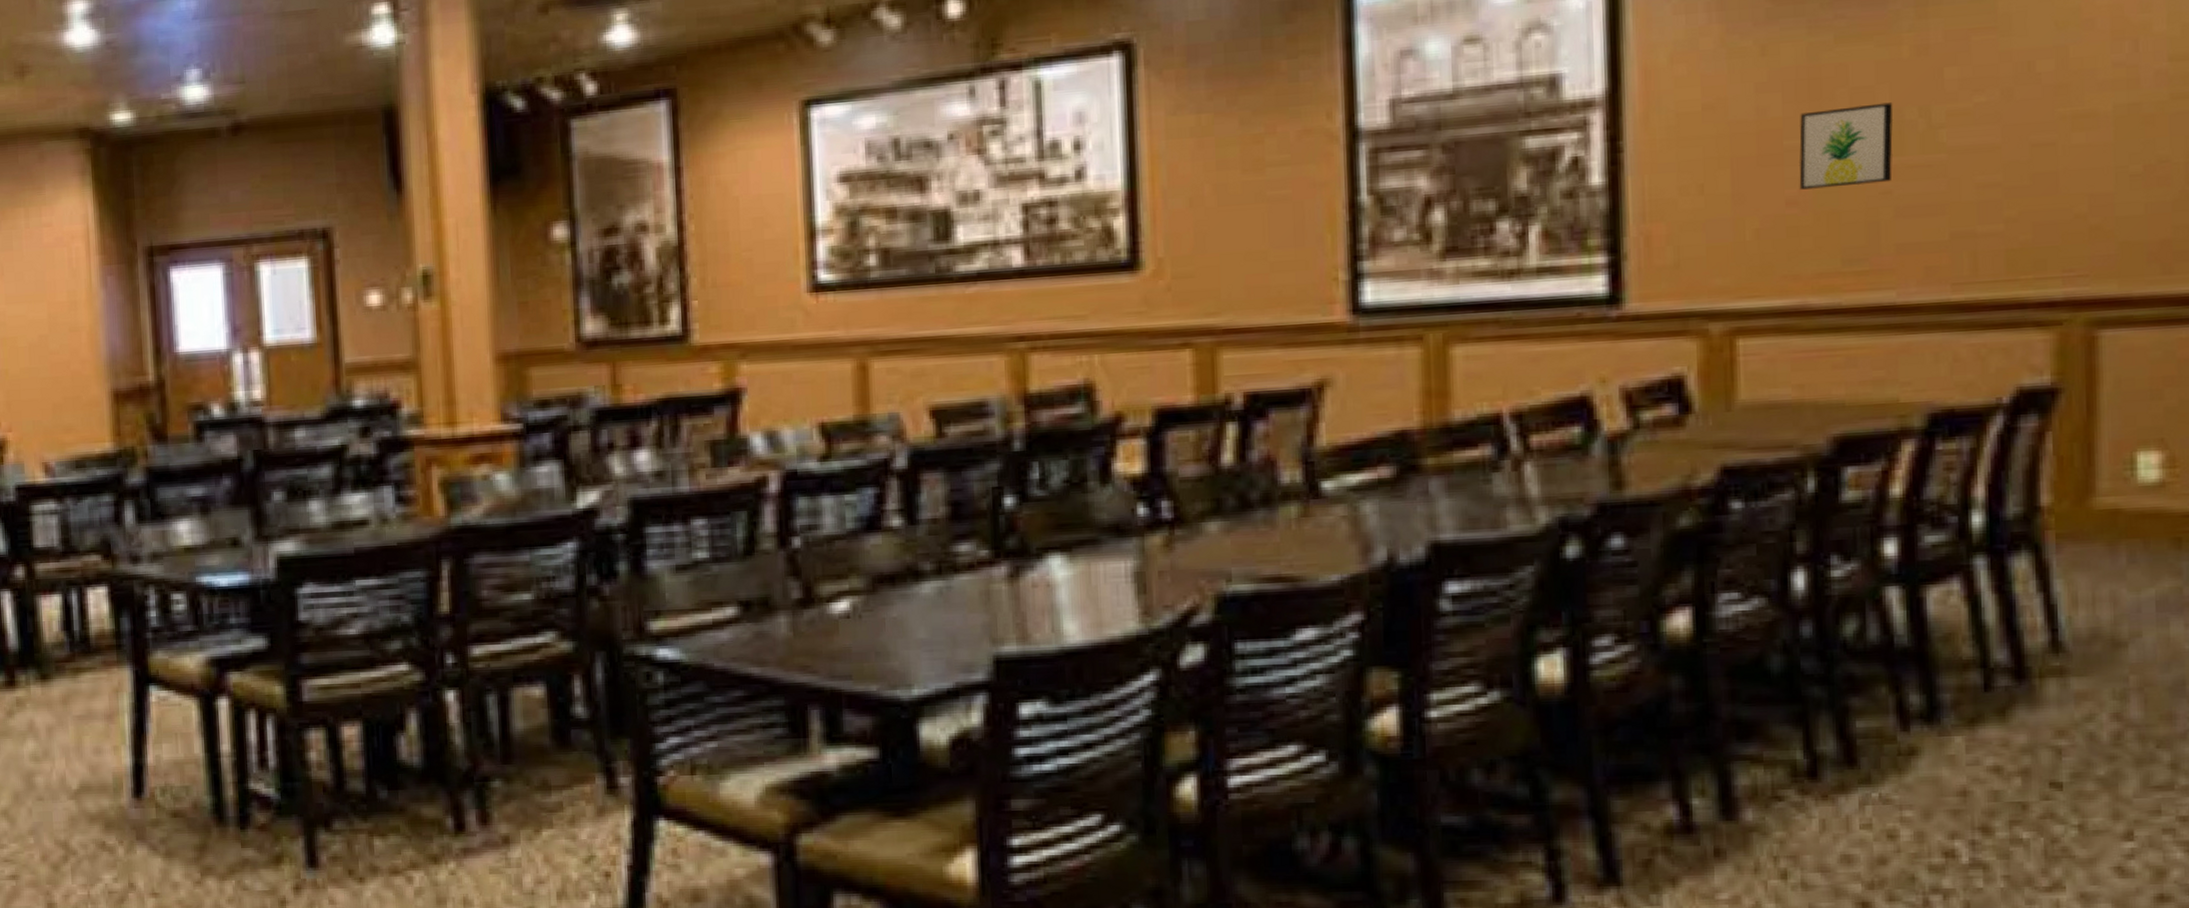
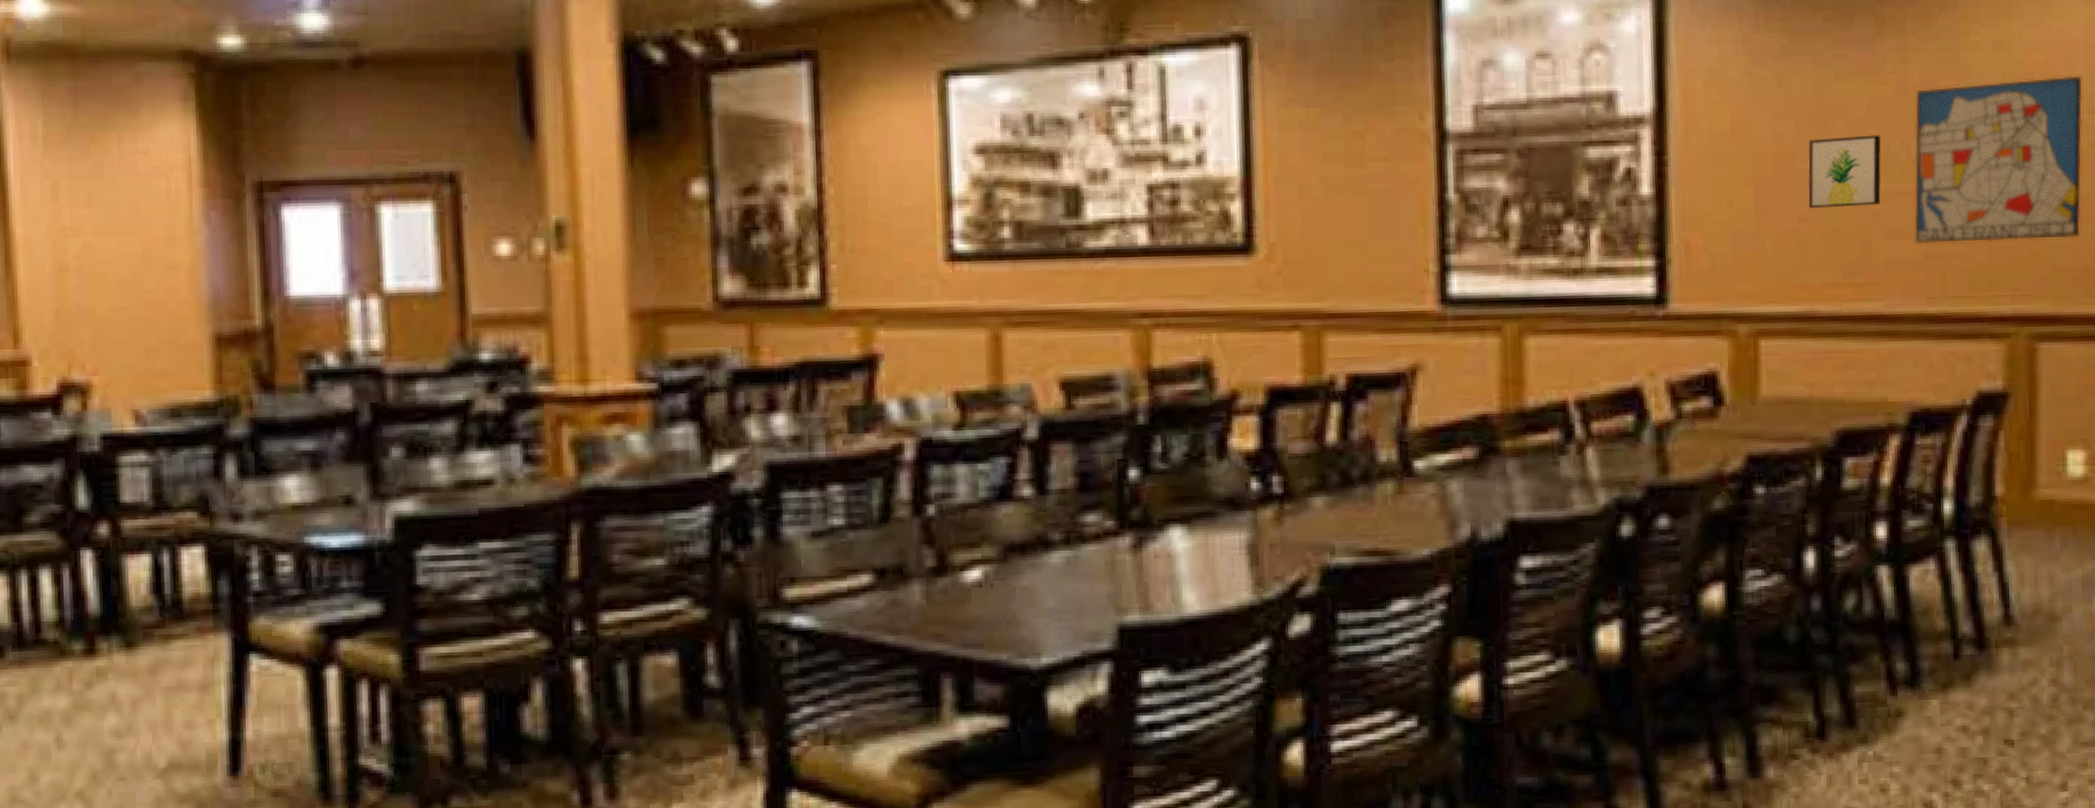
wall art: none [1935,17,2163,224] -> present [1914,74,2083,244]

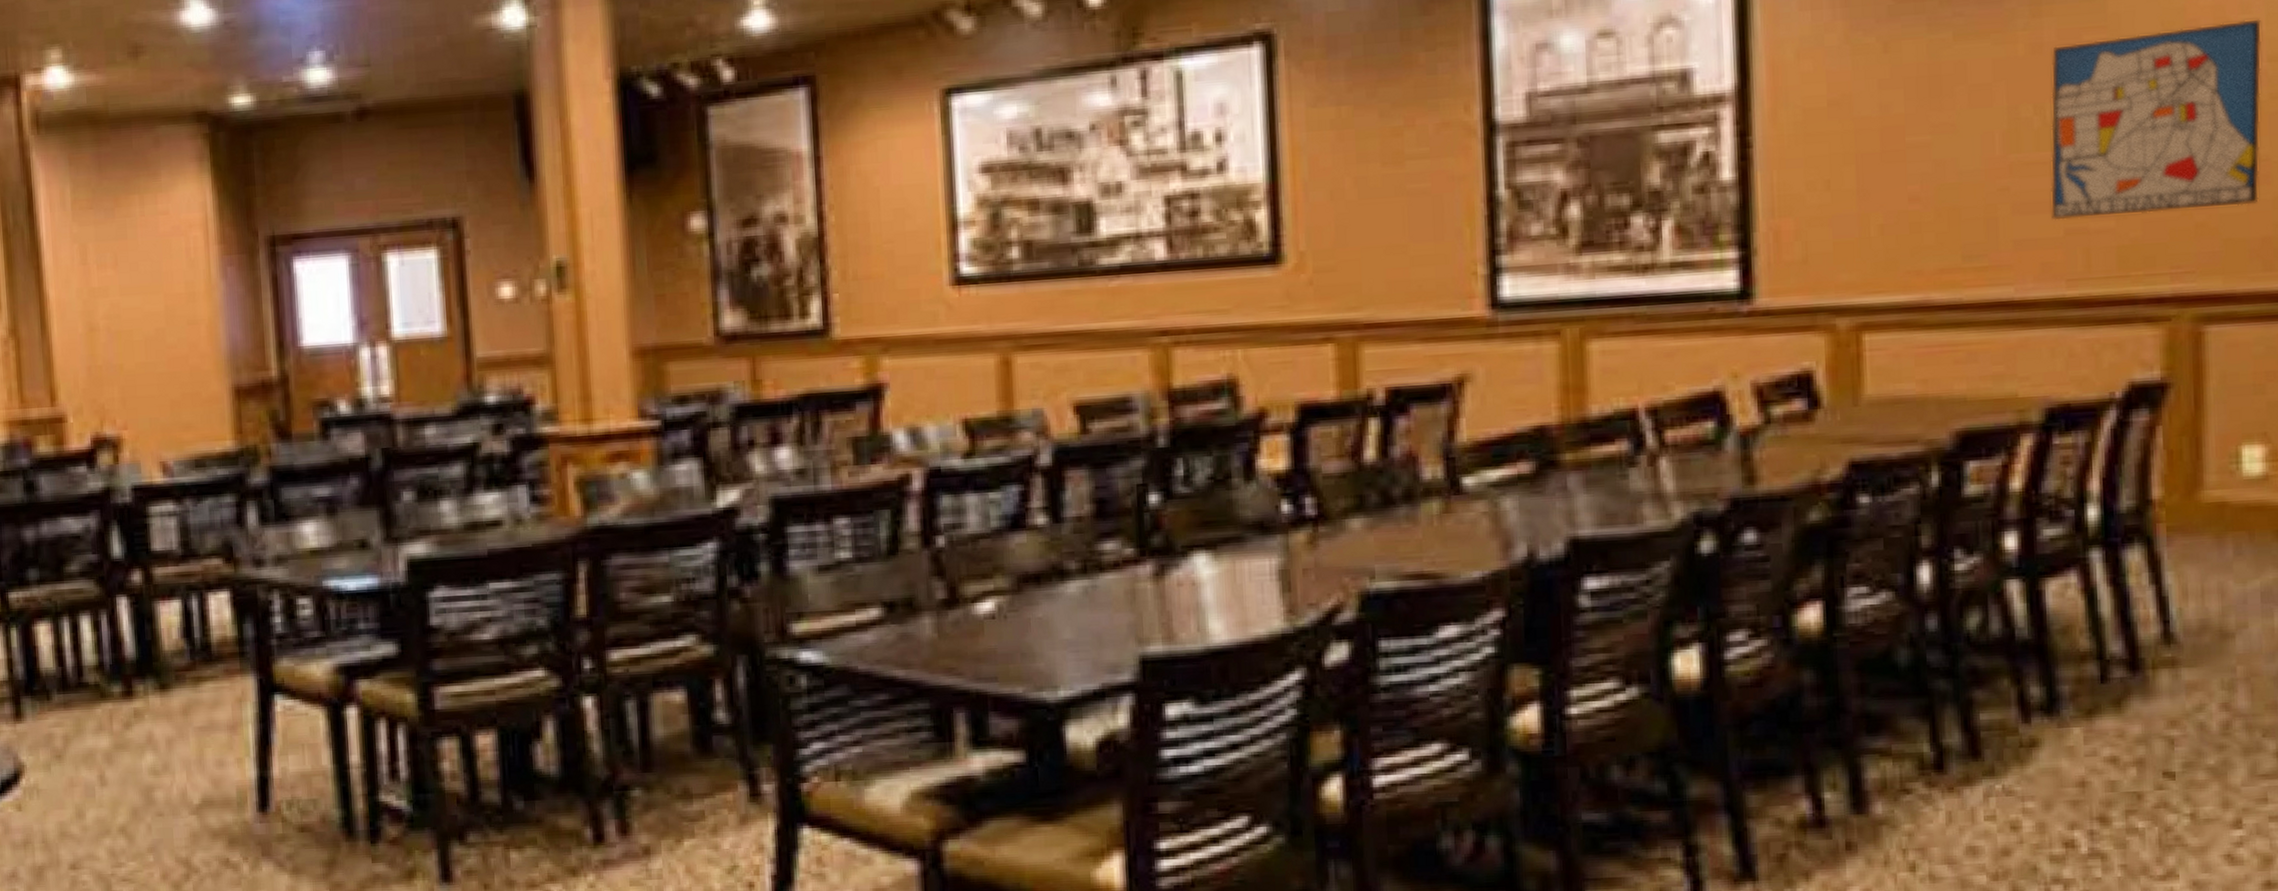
wall art: present [1808,135,1882,208] -> none [1920,100,2010,186]

